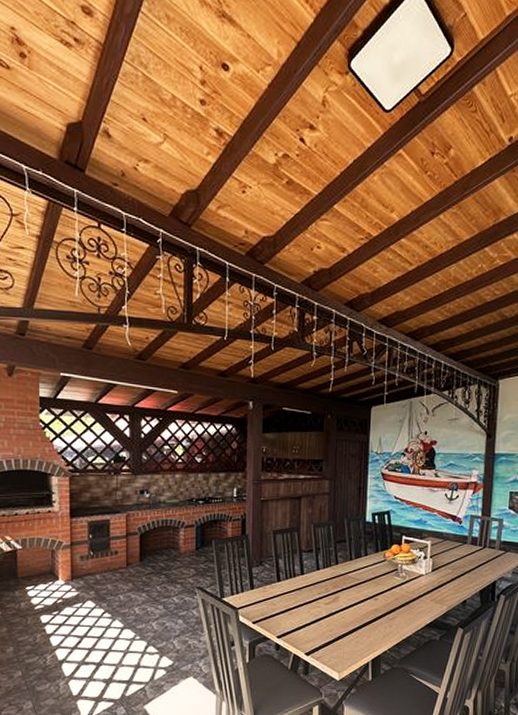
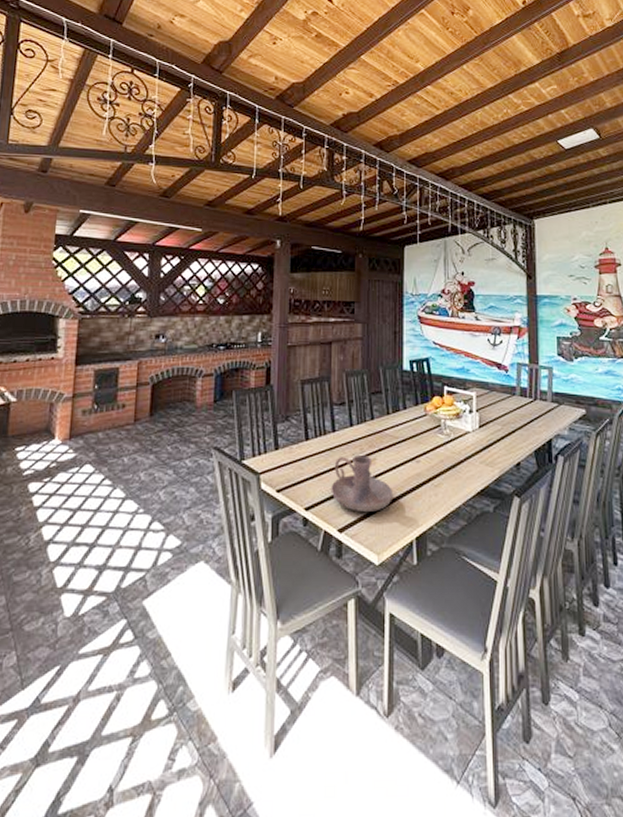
candle holder: none [299,594,354,639] -> present [331,455,394,512]

